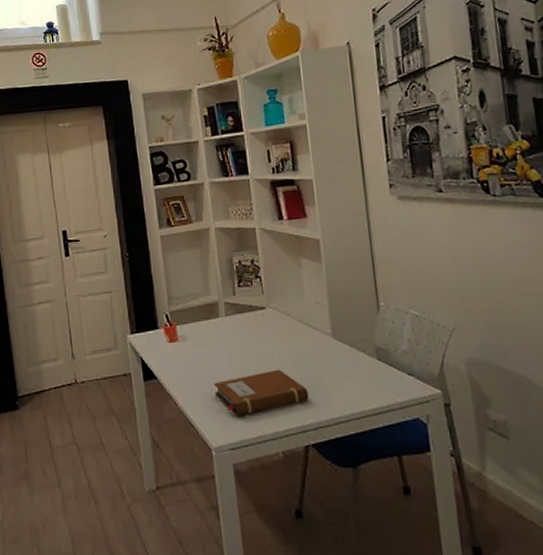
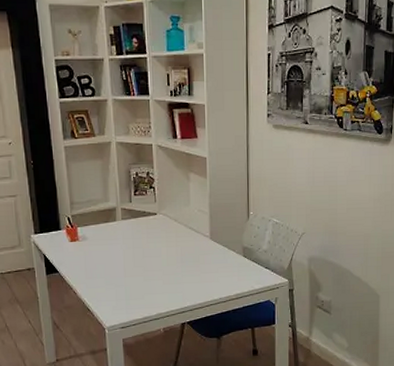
notebook: present [213,369,309,416] -> none [108,264,188,302]

